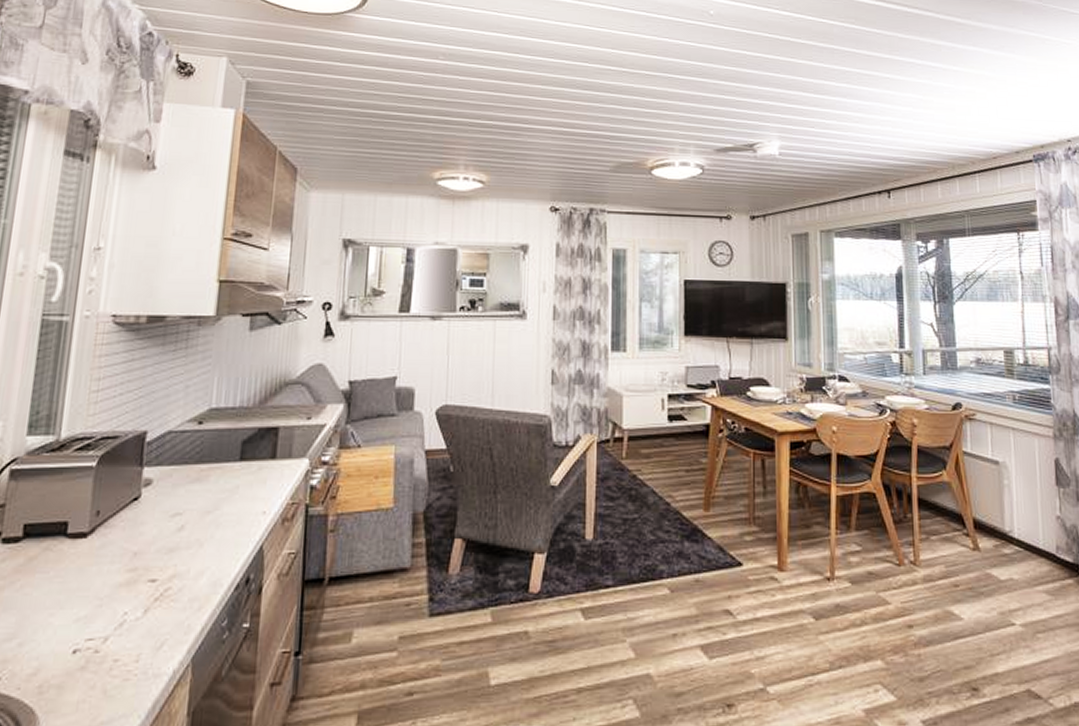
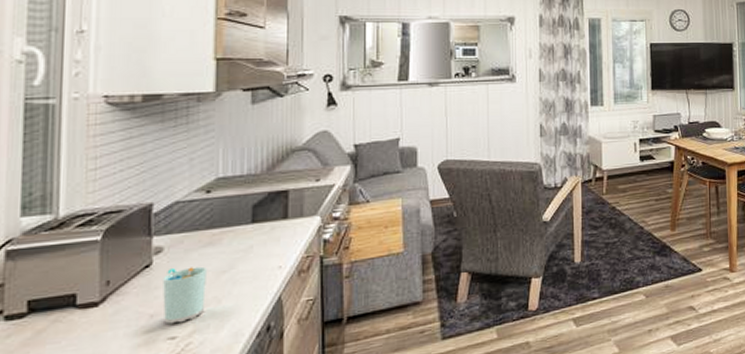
cup: none [146,504,192,565] -> present [163,266,206,324]

